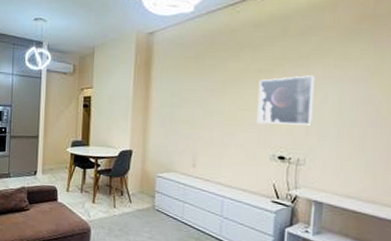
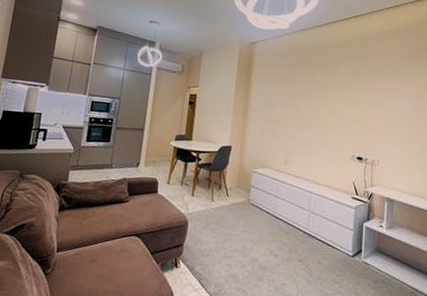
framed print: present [257,75,315,126] -> none [340,88,385,131]

